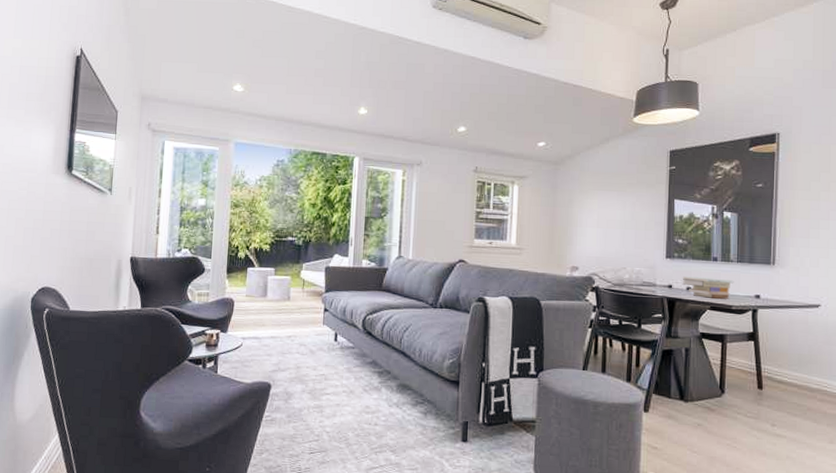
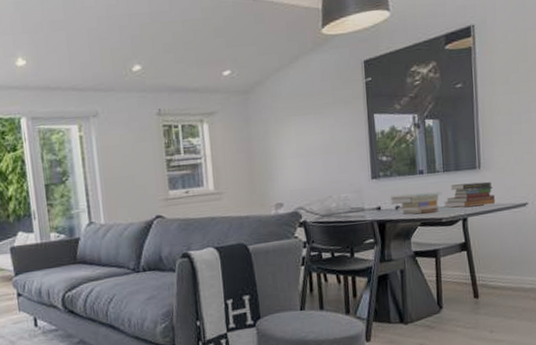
books: none [735,276,788,301] -> present [444,181,496,208]

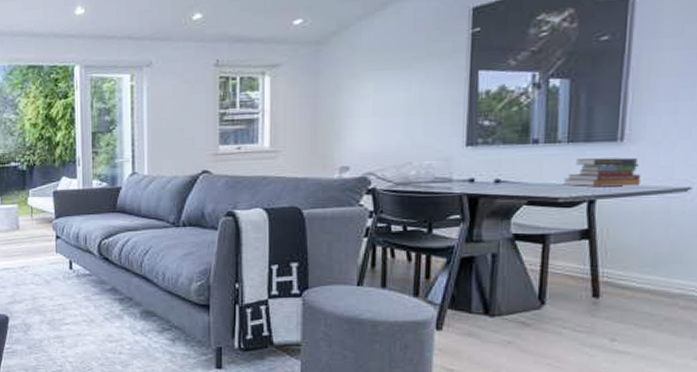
books: present [391,191,442,215] -> none [489,165,562,191]

